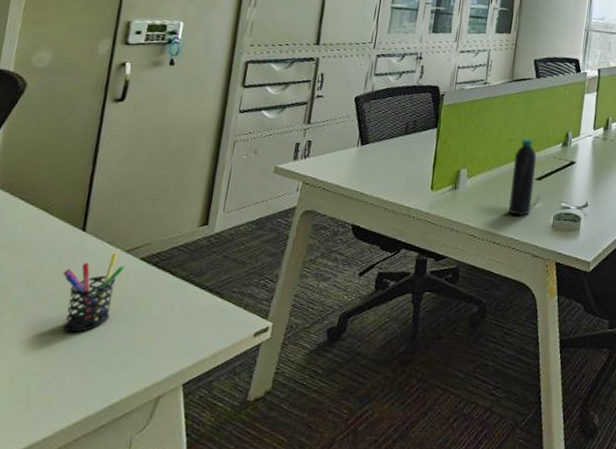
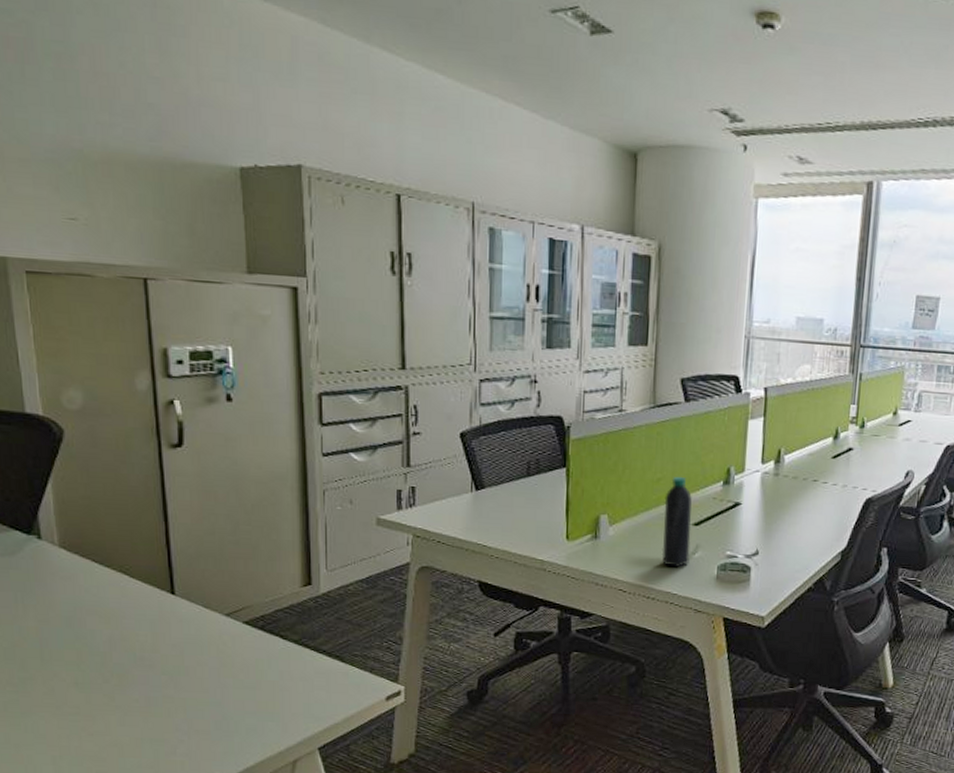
pen holder: present [62,253,125,333] -> none [161,617,228,699]

